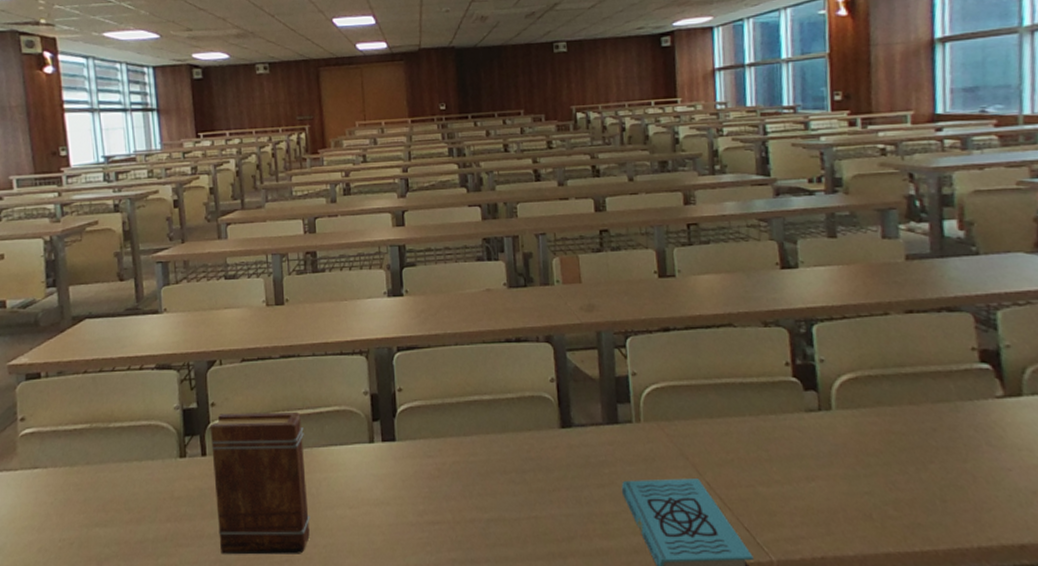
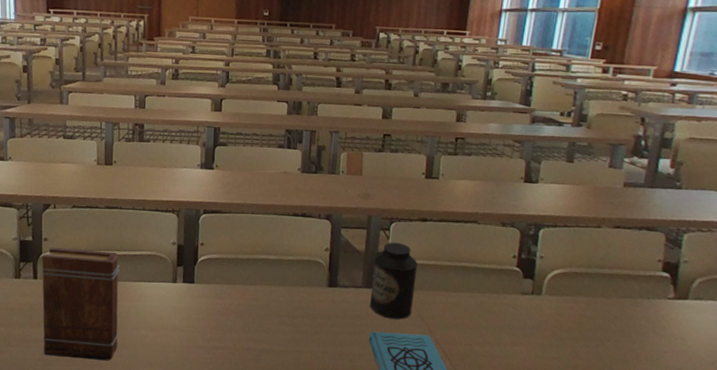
canister: none [612,361,671,462] -> present [370,242,418,319]

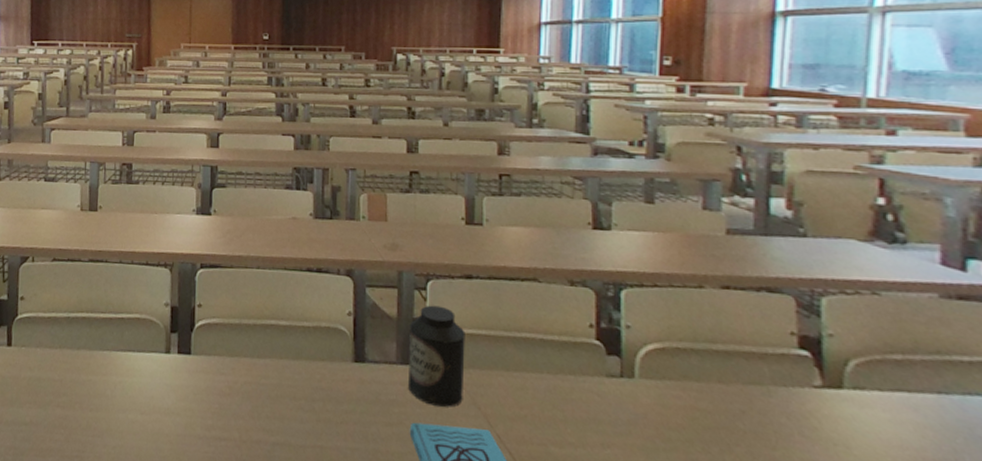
book: present [42,247,120,361] -> none [16,308,105,452]

